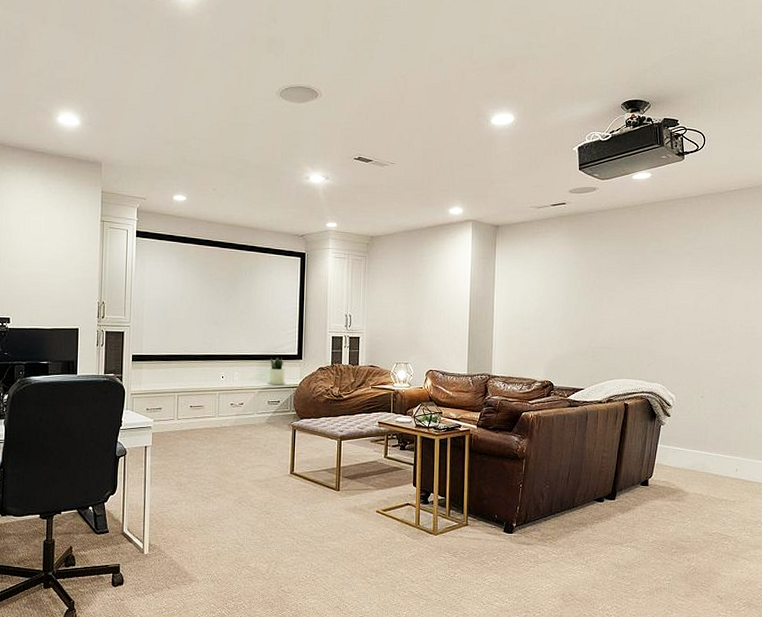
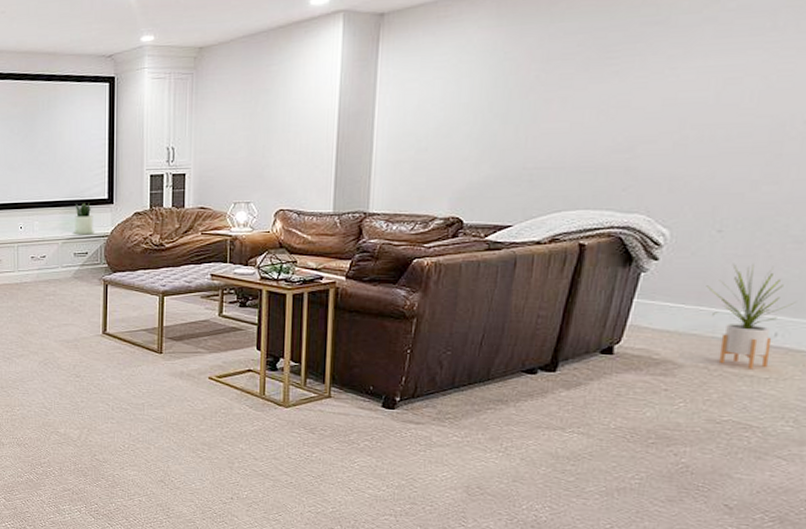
house plant: none [698,420,745,495] -> present [706,264,795,369]

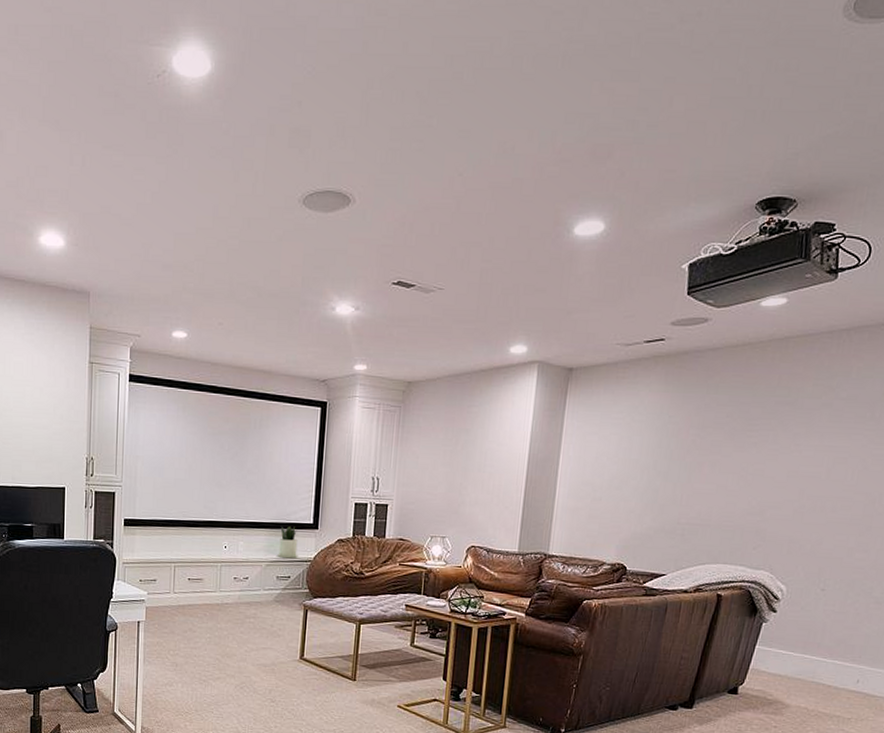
house plant: present [706,264,795,369] -> none [810,619,873,711]

